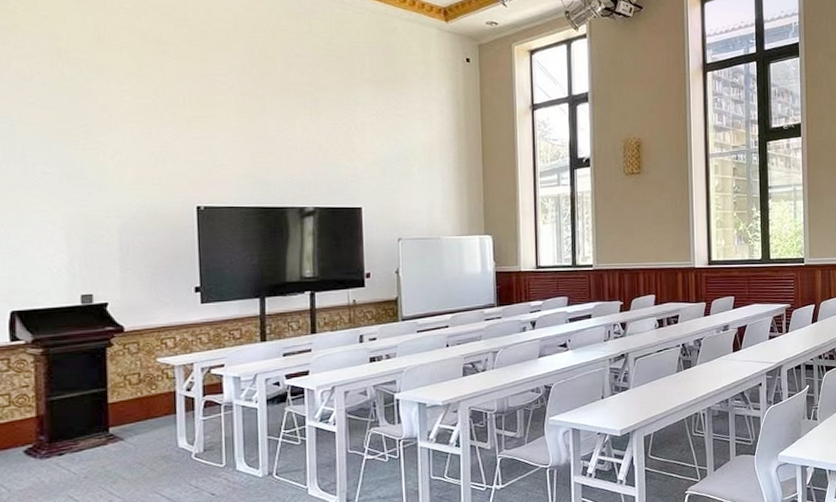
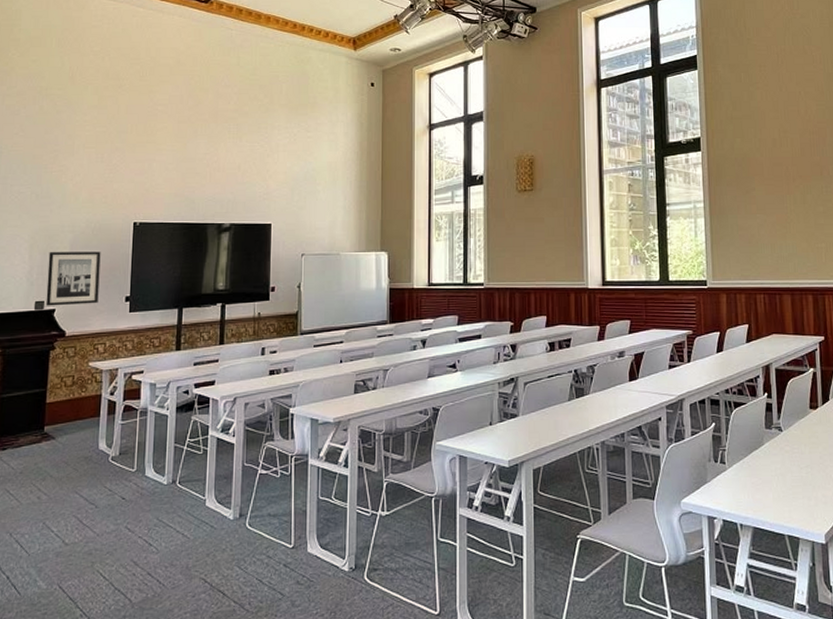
wall art: none [92,239,162,300] -> present [45,251,101,306]

